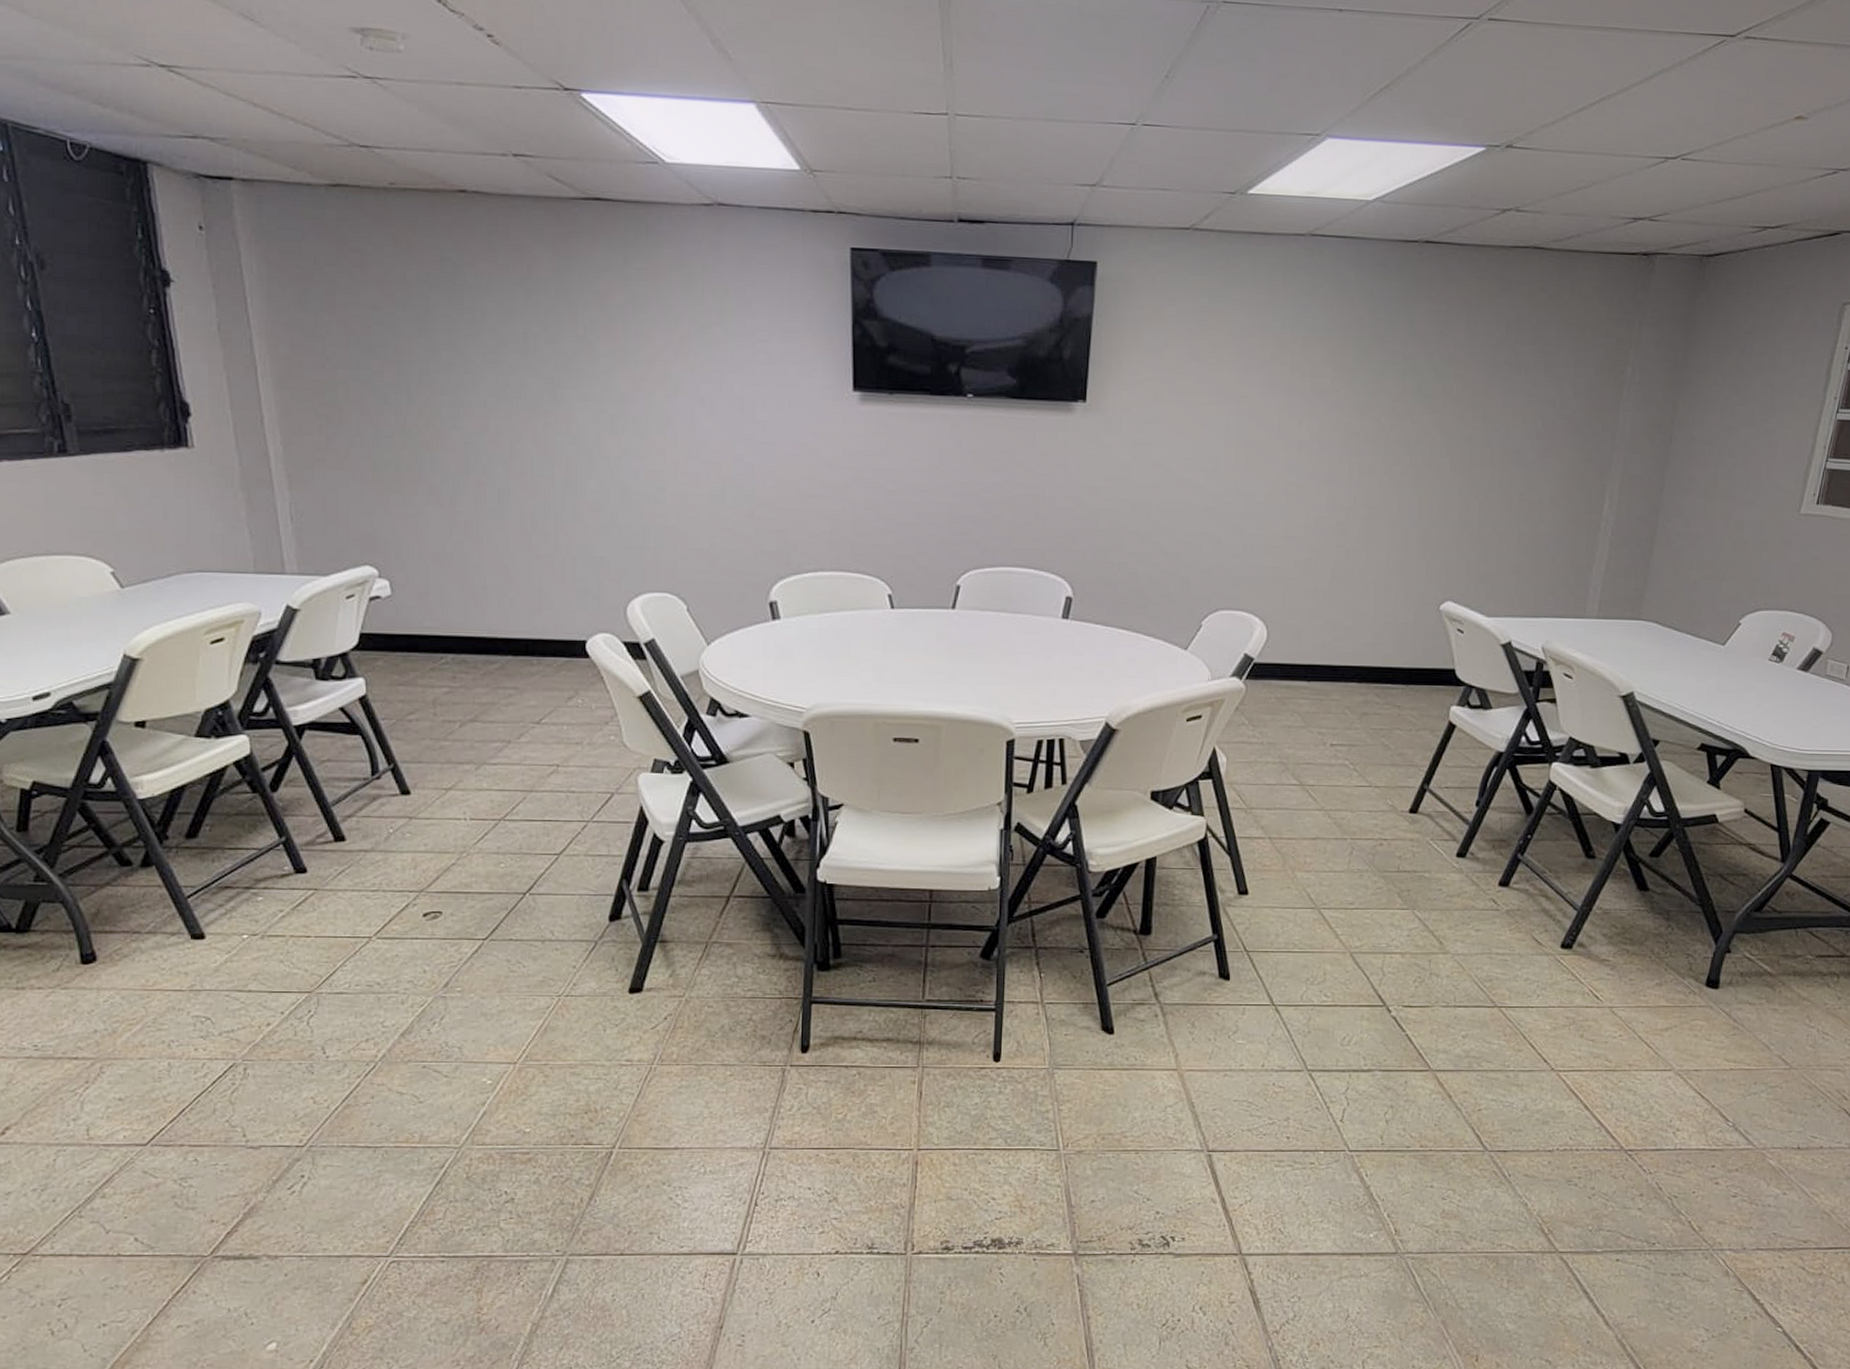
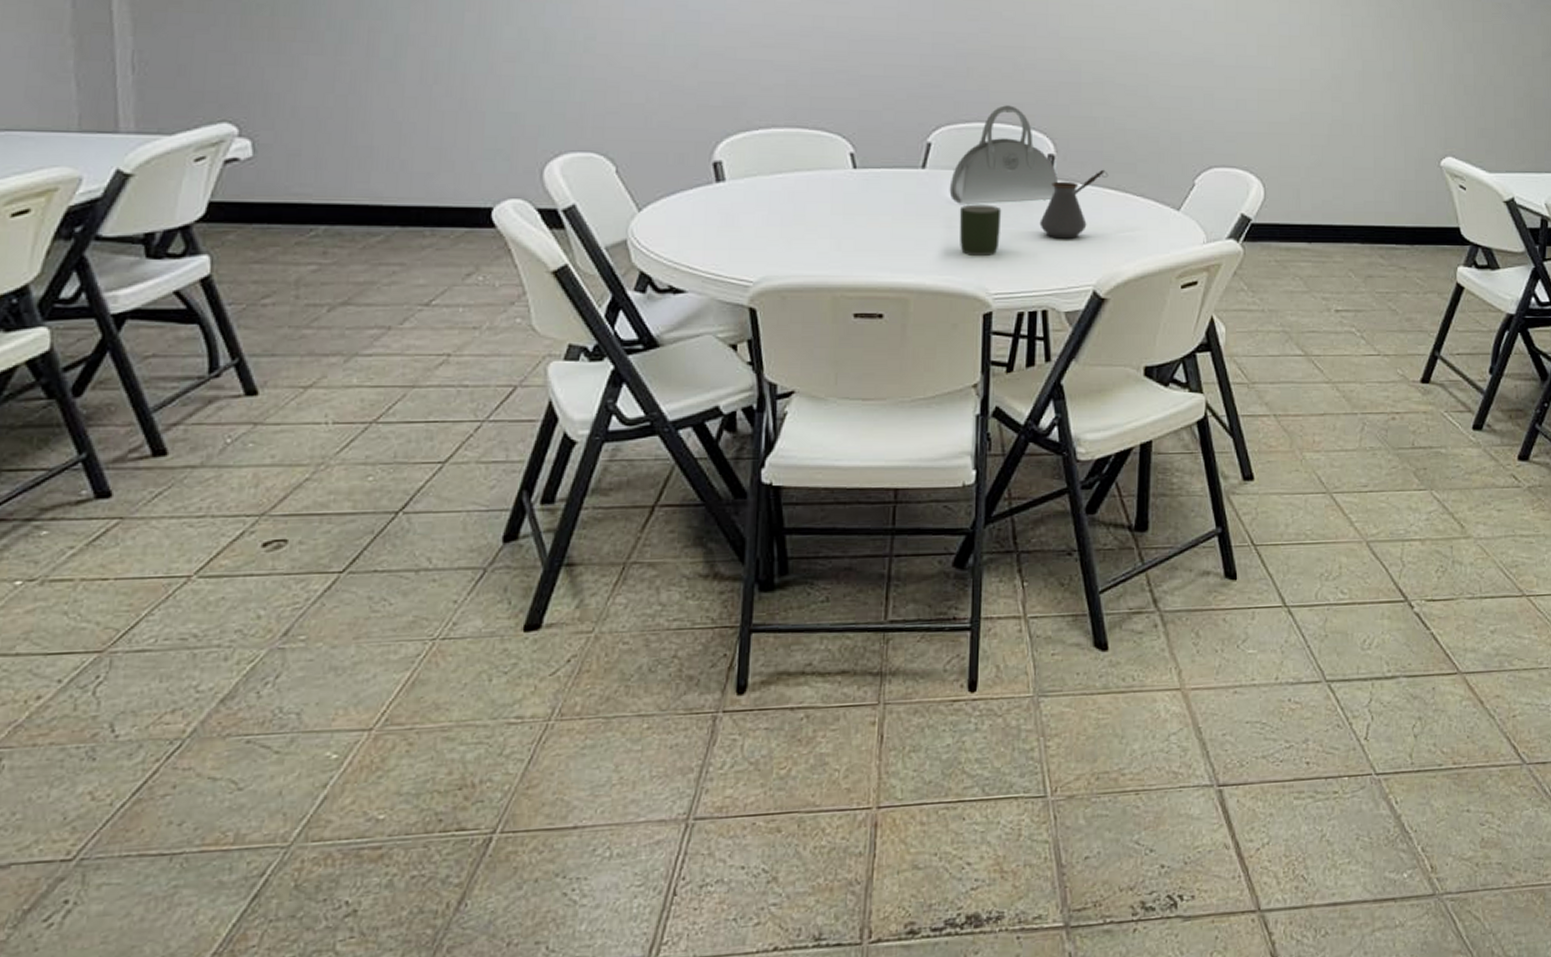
handbag: none [976,551,1076,643] -> present [949,105,1059,206]
mug: none [985,642,1024,689] -> present [959,204,1002,256]
coffee pot: none [1058,611,1122,675] -> present [1039,169,1109,239]

